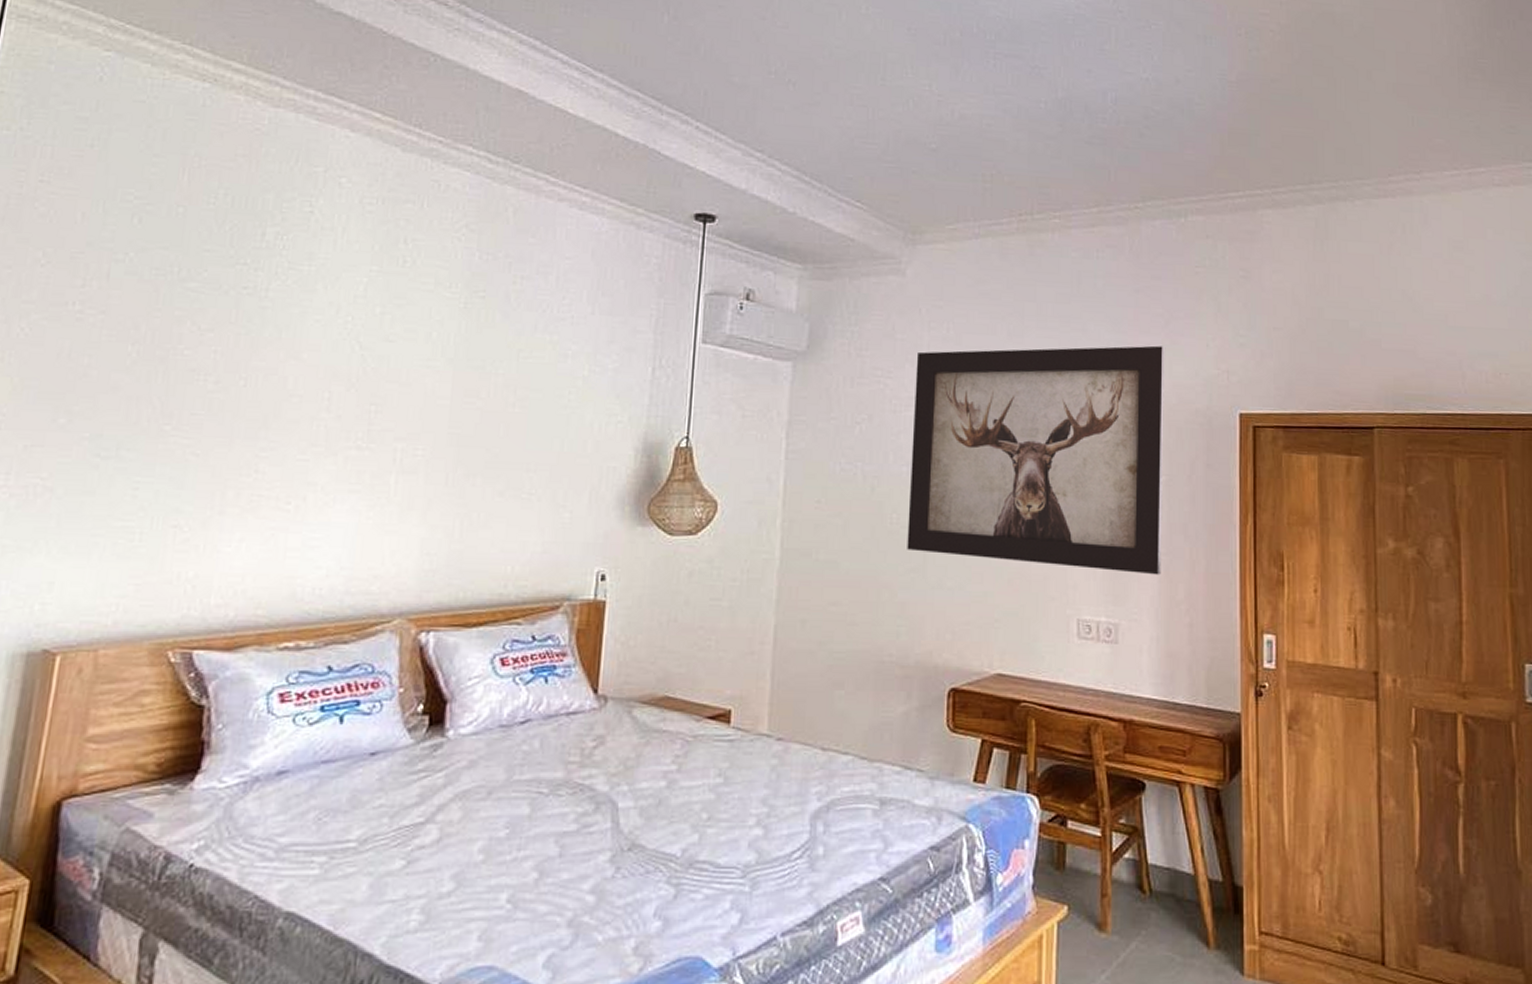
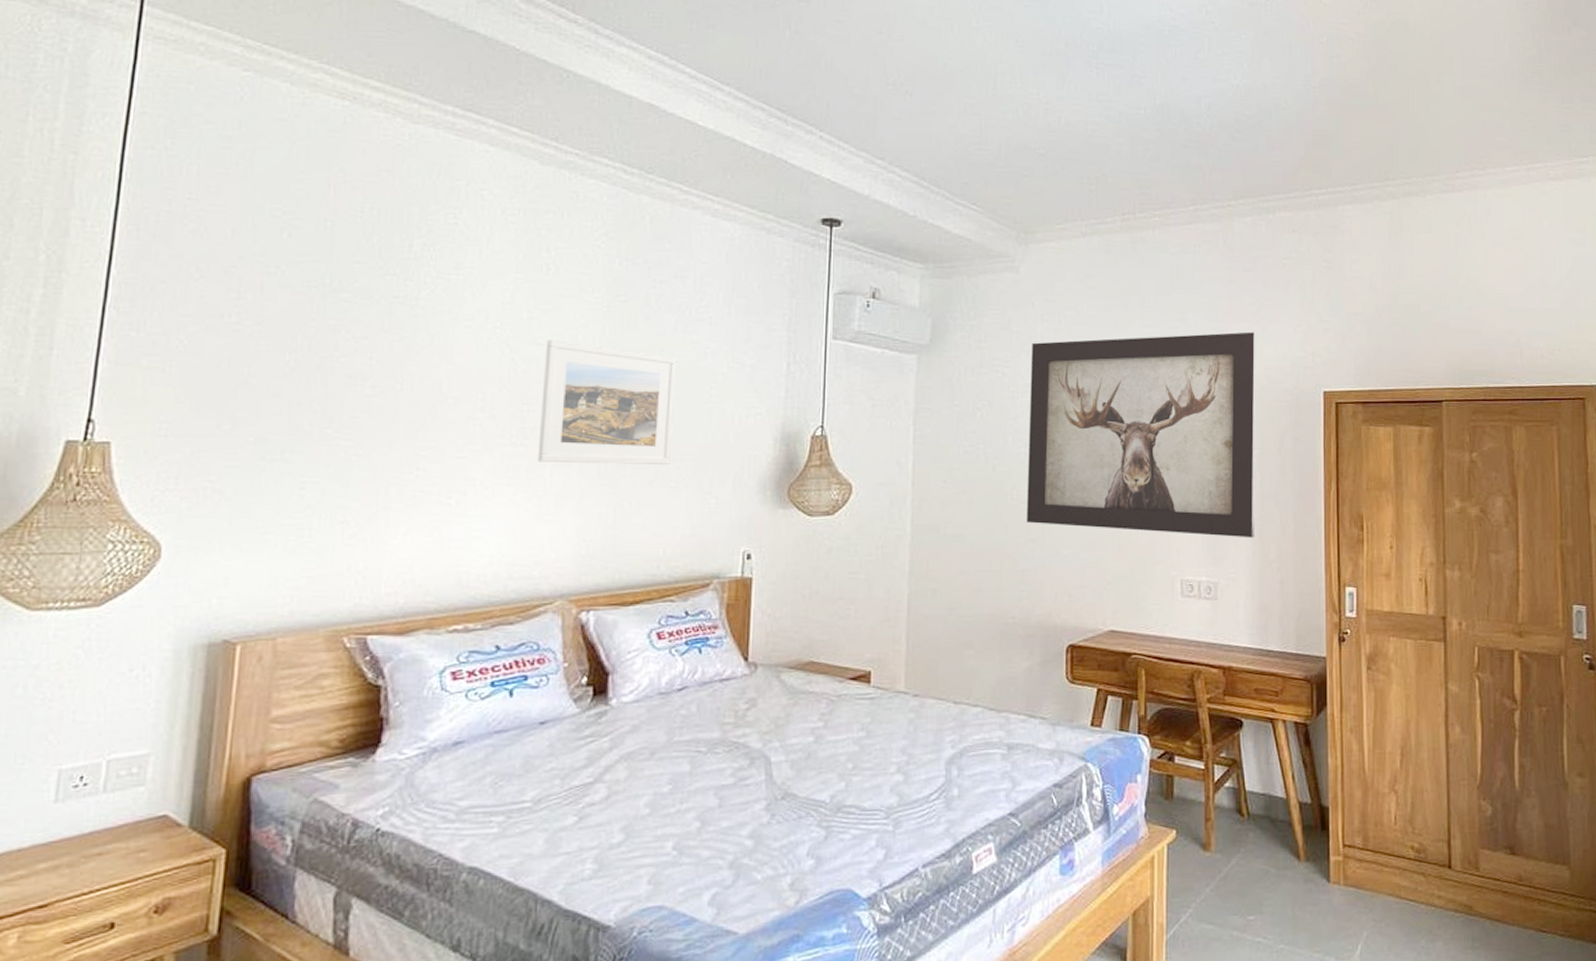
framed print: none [382,337,535,474] -> present [537,340,677,464]

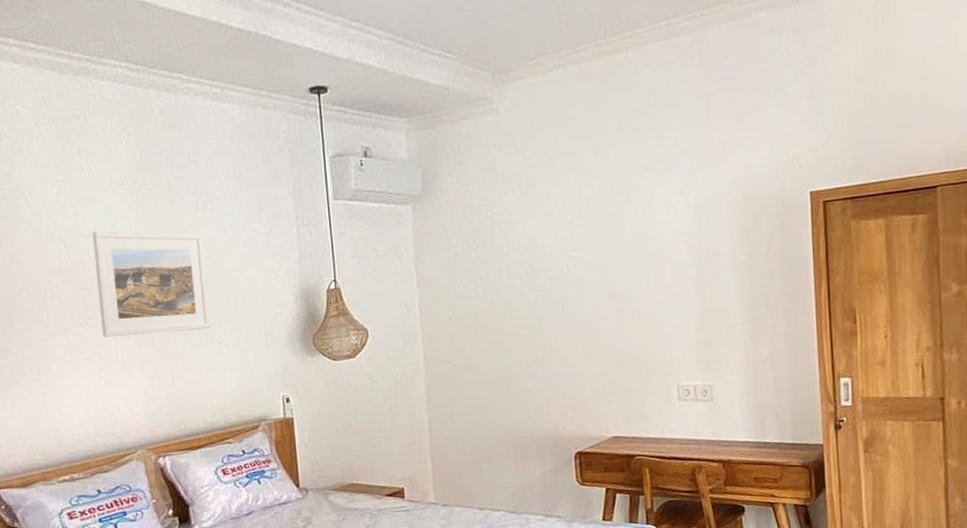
wall art: present [1026,332,1257,538] -> none [516,141,747,348]

